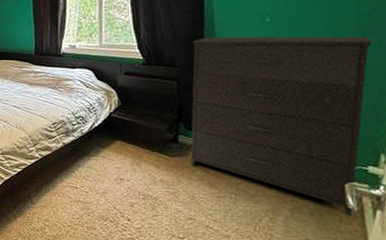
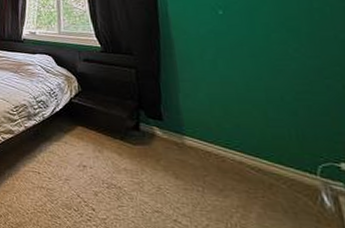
dresser: present [190,35,372,216] -> none [147,27,331,216]

